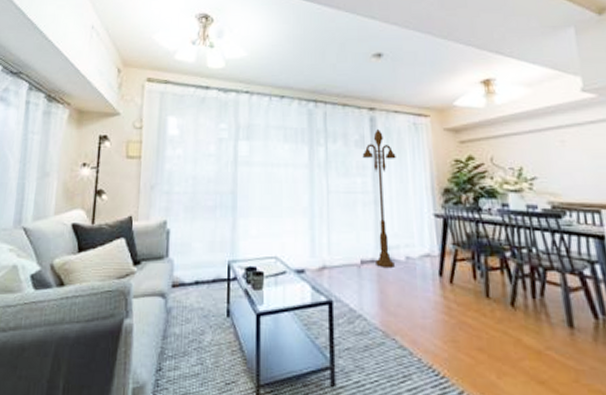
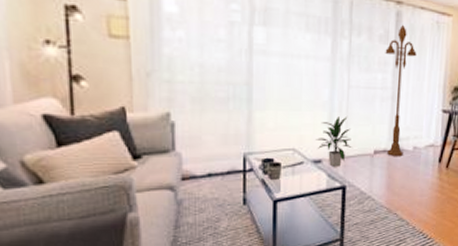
indoor plant: none [297,223,336,278] -> present [316,117,352,167]

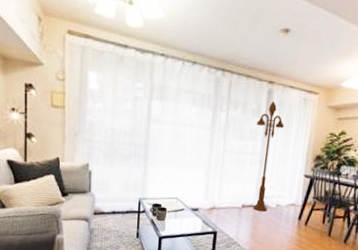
indoor plant: present [316,117,352,167] -> none [195,175,224,216]

